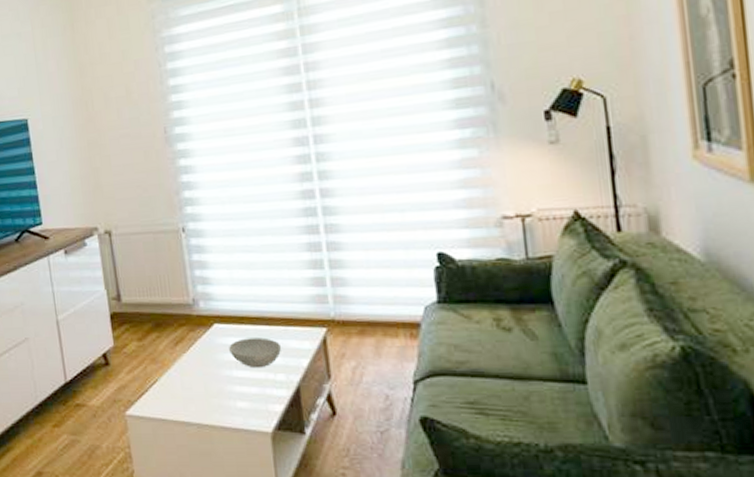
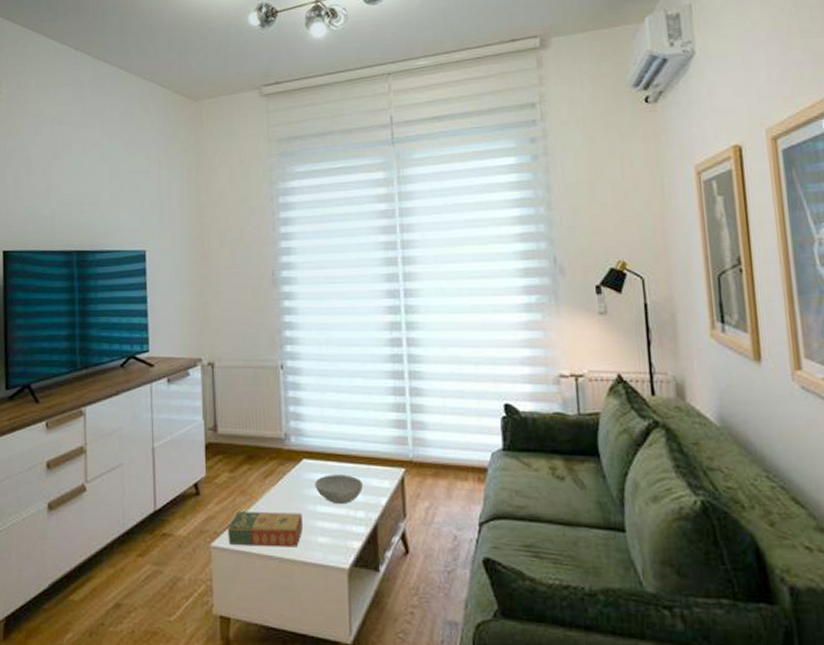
book: none [141,378,220,413] -> present [228,512,303,547]

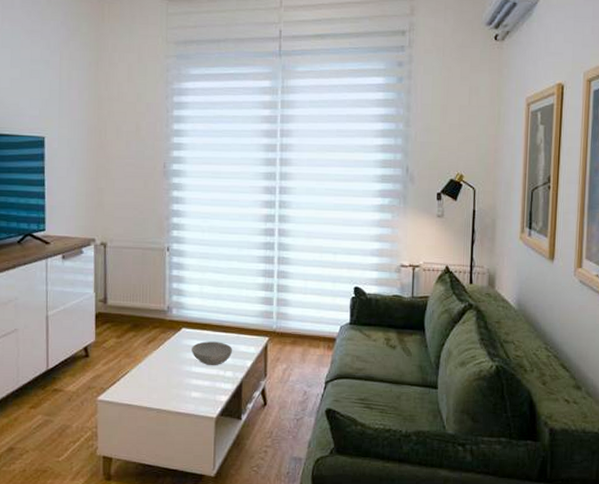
book: present [228,512,303,547] -> none [113,371,179,401]

